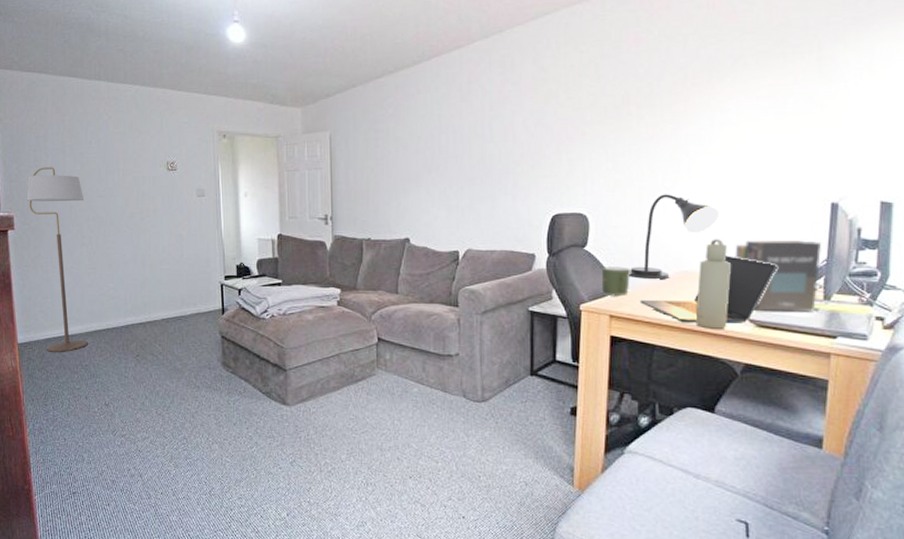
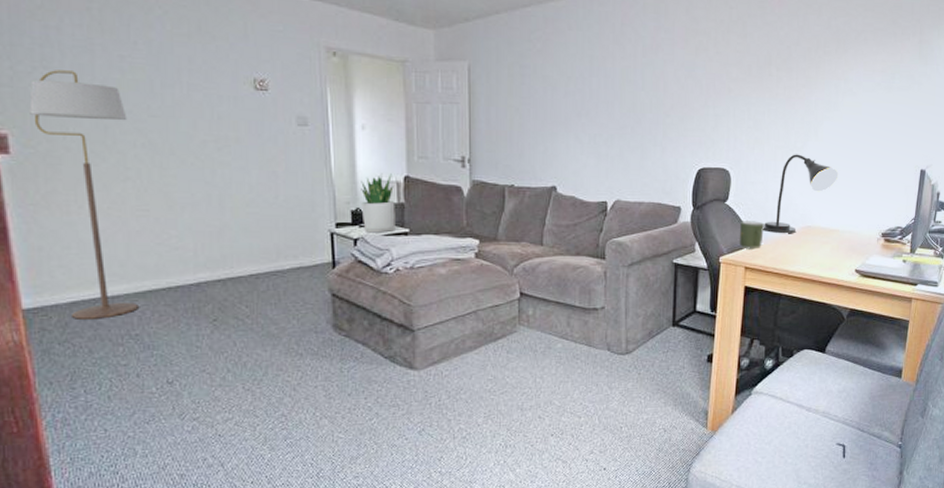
planter: none [244,232,271,284] -> present [361,173,395,233]
laptop: present [640,255,777,323] -> none [770,213,879,274]
bottle: present [695,239,732,329] -> none [814,197,845,279]
books: present [735,240,821,312] -> none [848,200,911,263]

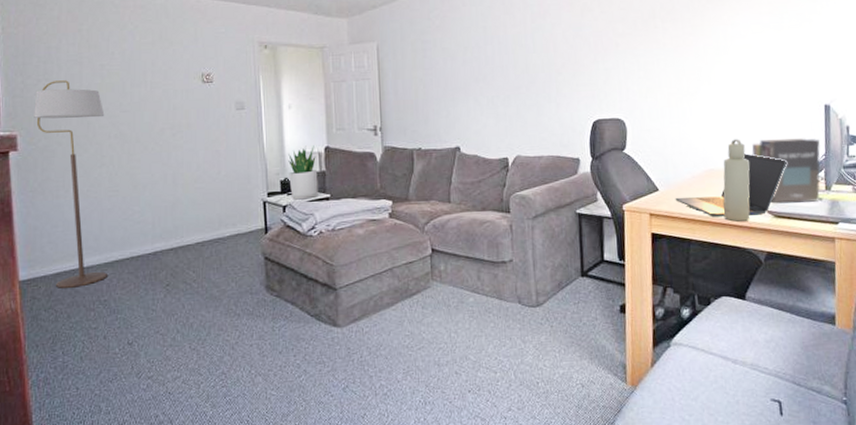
mug: present [739,221,764,250] -> none [640,167,666,196]
desk lamp: present [763,154,839,234] -> none [664,99,737,179]
laptop: none [770,213,879,274] -> present [675,153,787,216]
bottle: none [814,197,845,279] -> present [723,139,750,222]
books: none [848,200,911,263] -> present [751,138,820,204]

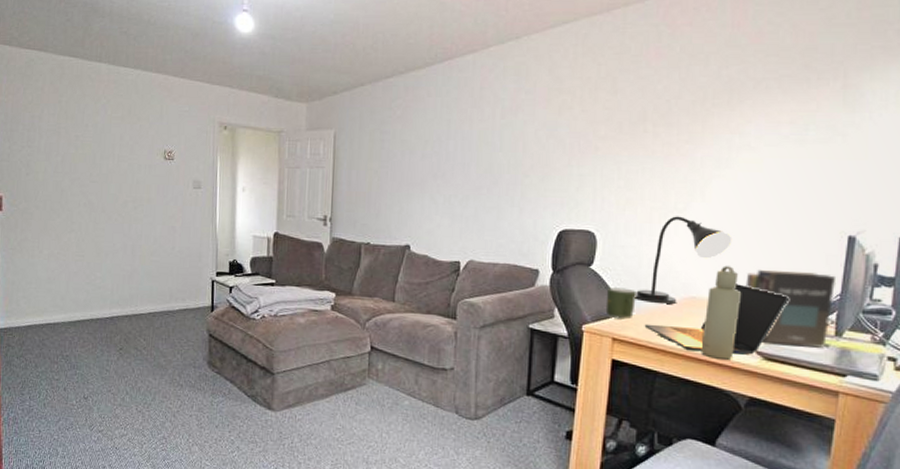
floor lamp: present [34,80,107,288] -> none [17,148,77,341]
planter: present [288,145,318,200] -> none [237,229,265,283]
mug: none [640,167,666,196] -> present [605,287,636,320]
desk lamp: none [664,99,737,179] -> present [634,216,733,305]

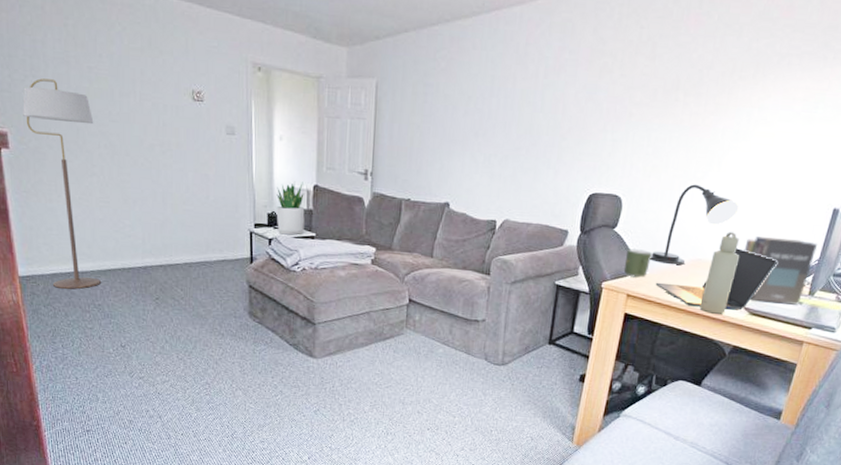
floor lamp: none [17,148,77,341] -> present [23,78,101,290]
planter: none [237,229,265,283] -> present [276,181,305,235]

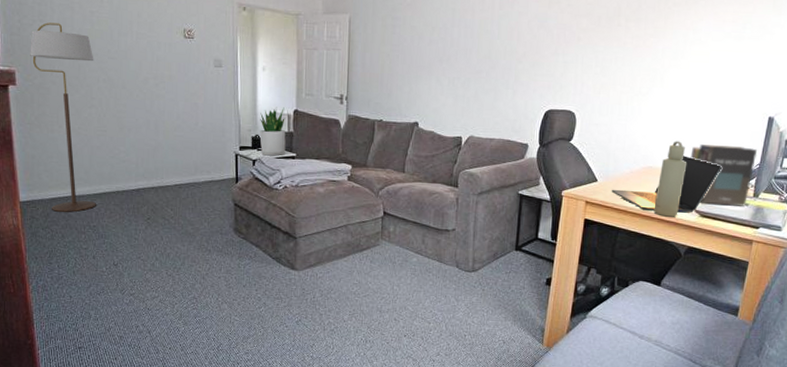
mug: present [623,248,652,278] -> none [581,159,606,186]
desk lamp: present [649,184,739,266] -> none [604,99,683,173]

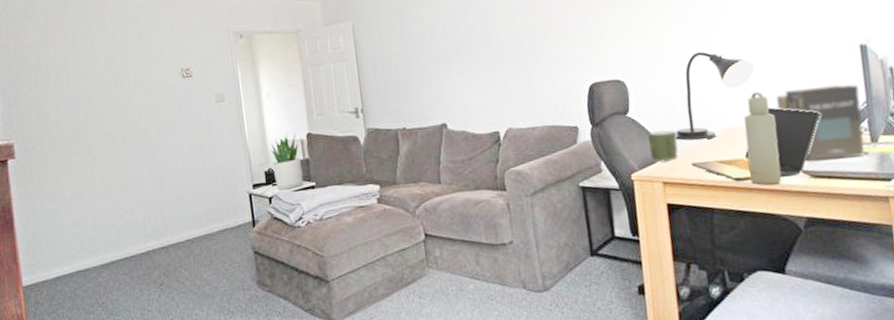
floor lamp: present [30,22,96,212] -> none [28,86,104,292]
mug: none [581,159,606,186] -> present [648,130,679,162]
desk lamp: none [604,99,683,173] -> present [675,51,755,141]

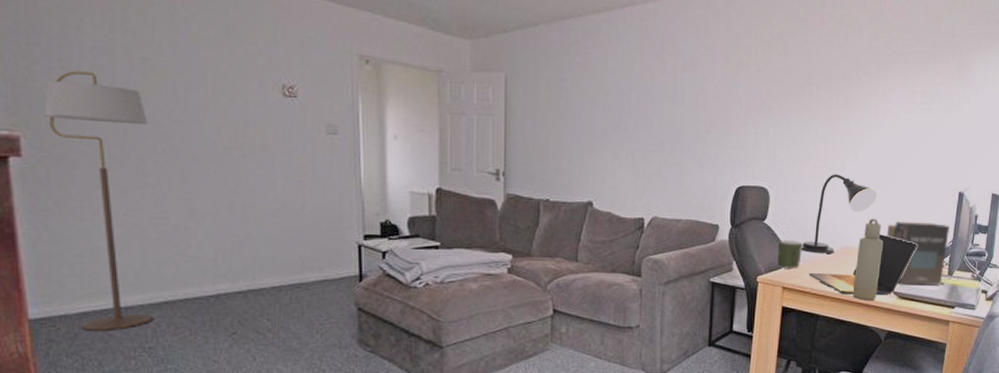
floor lamp: none [28,86,104,292] -> present [44,71,153,331]
planter: present [270,133,304,191] -> none [391,184,426,246]

